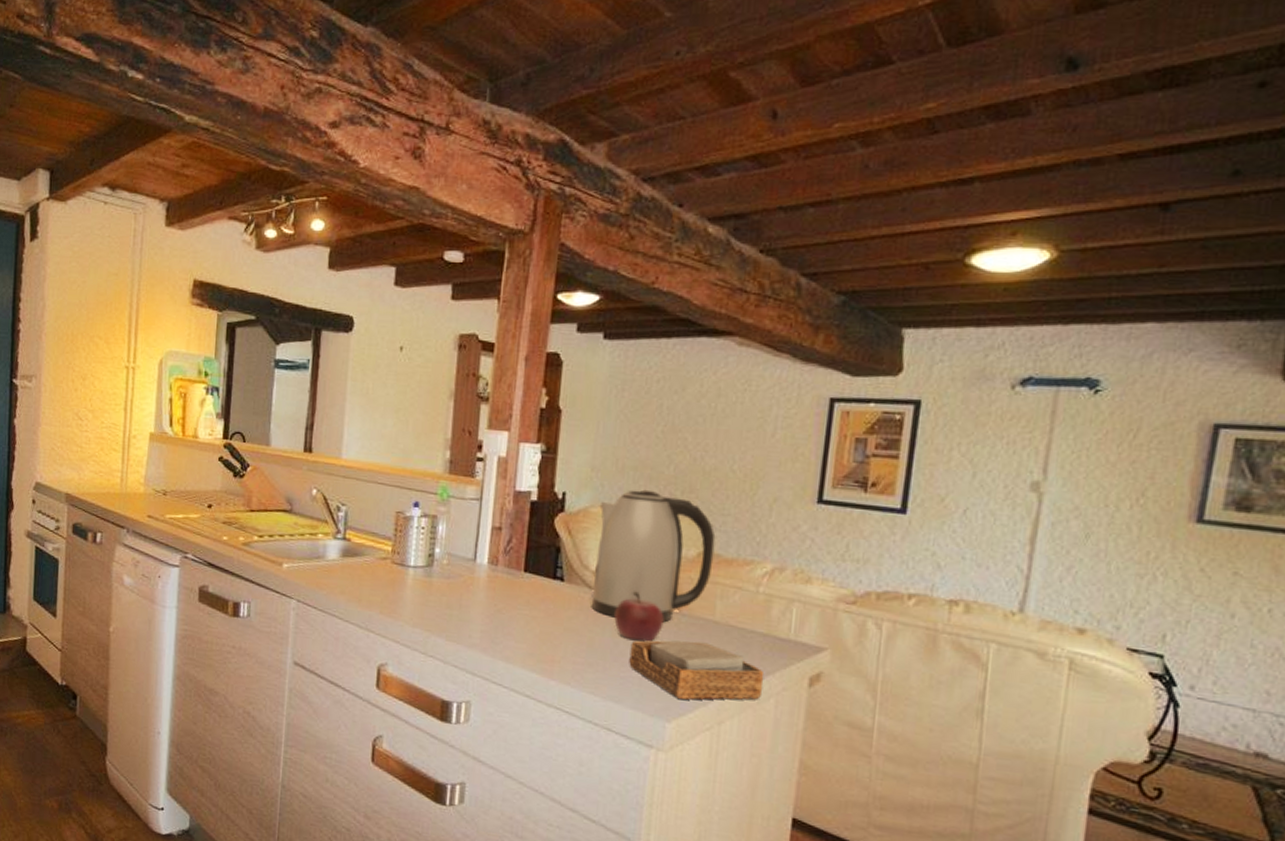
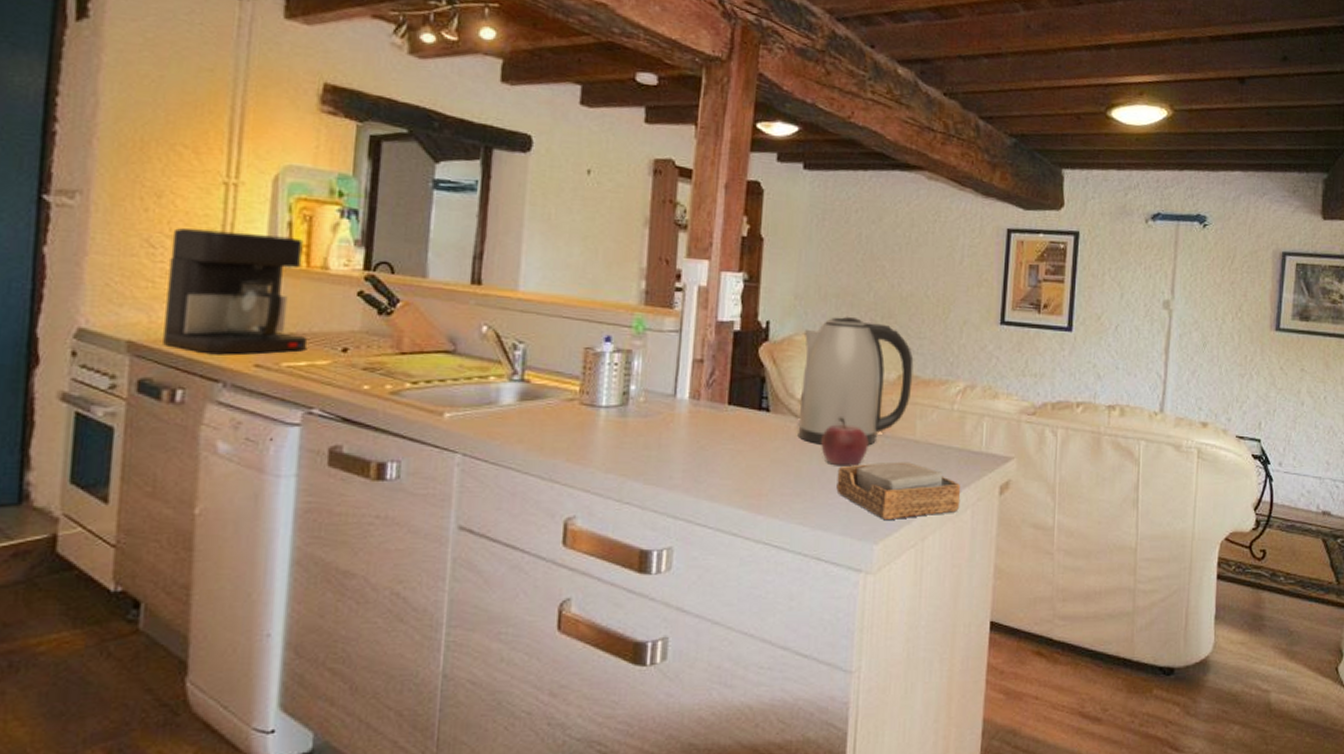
coffee maker: none [88,404,183,507] -> present [163,228,307,355]

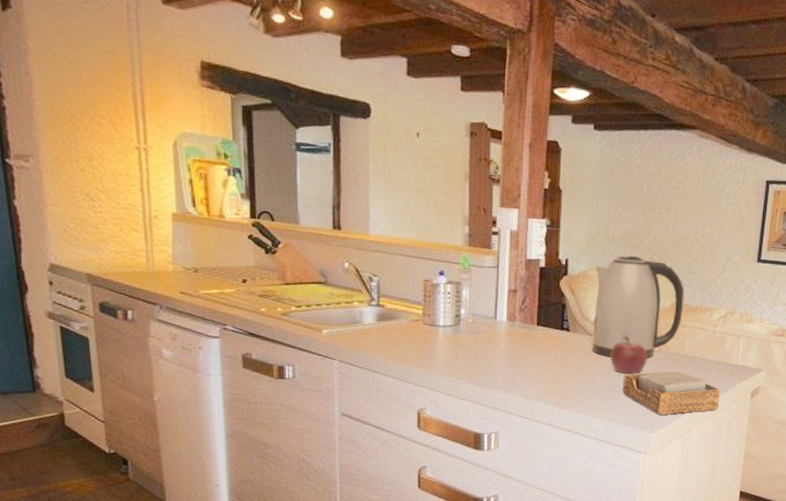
coffee maker: present [163,228,307,355] -> none [105,185,215,285]

